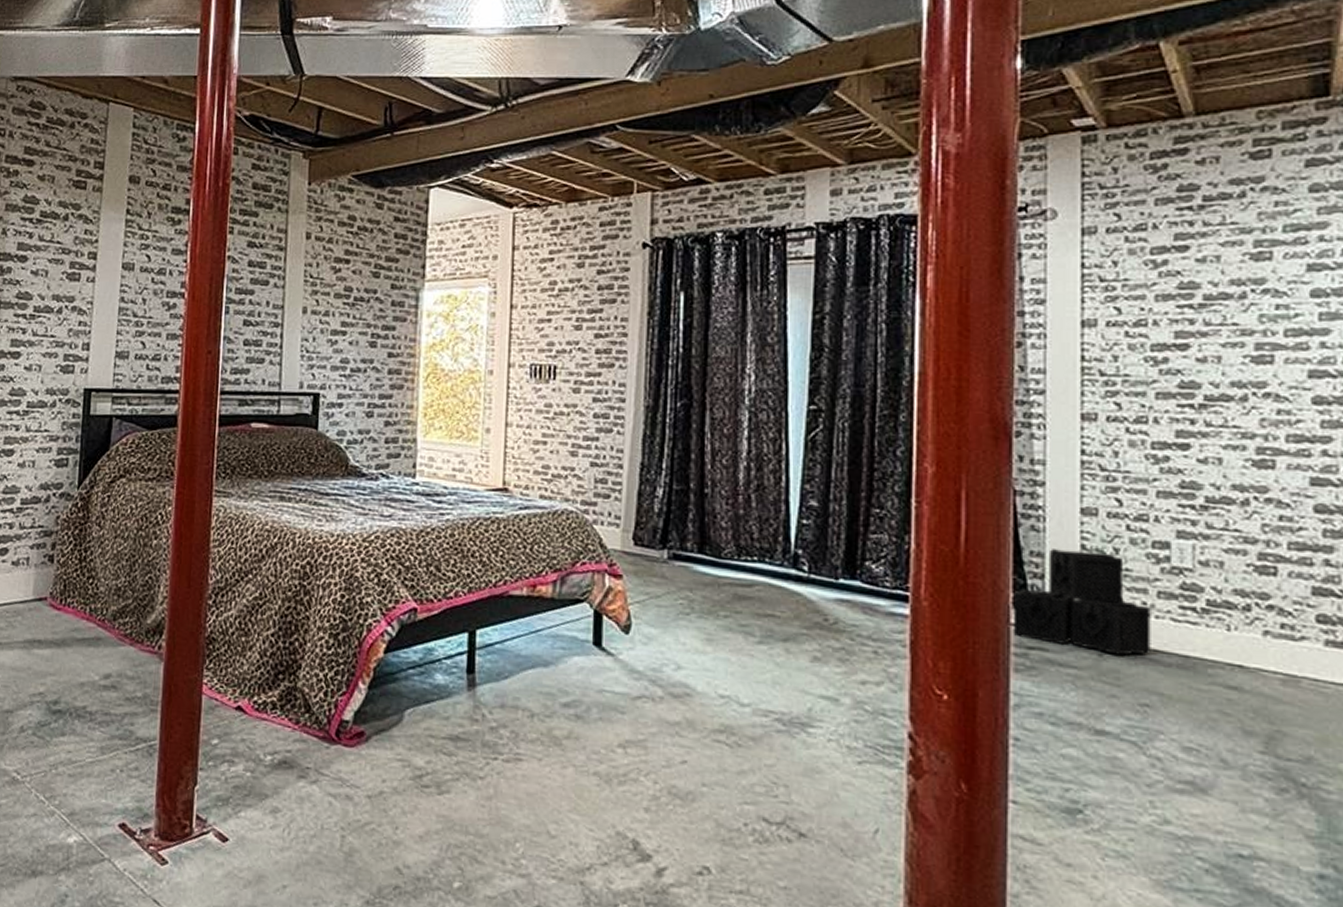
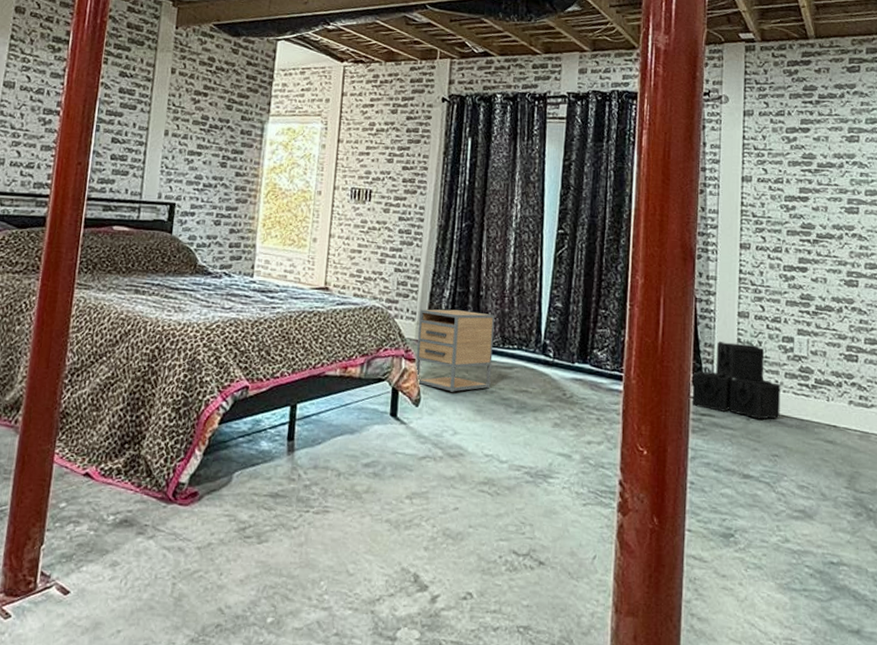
nightstand: none [623,512,726,616] -> present [416,309,495,392]

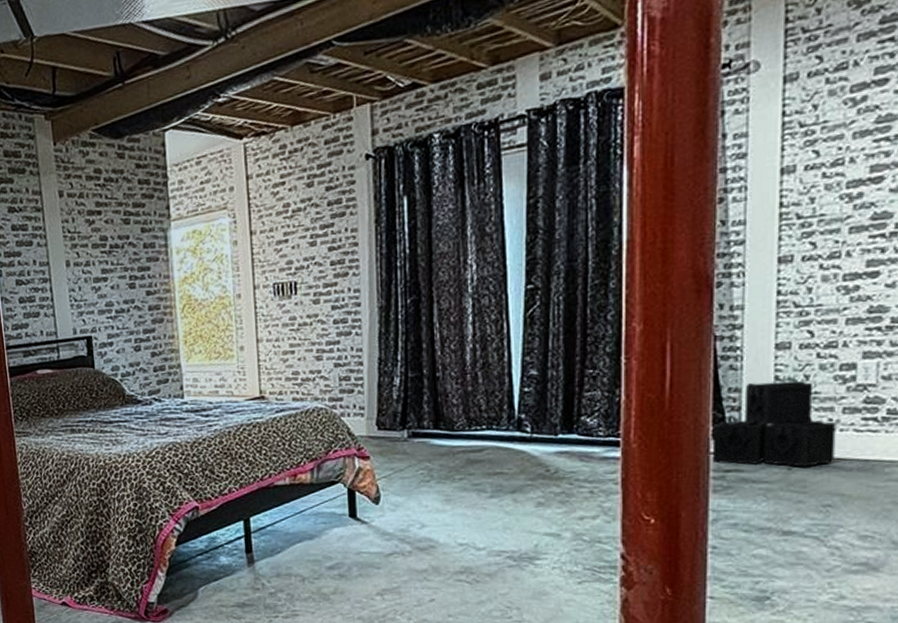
nightstand: present [416,309,495,392] -> none [367,395,458,485]

